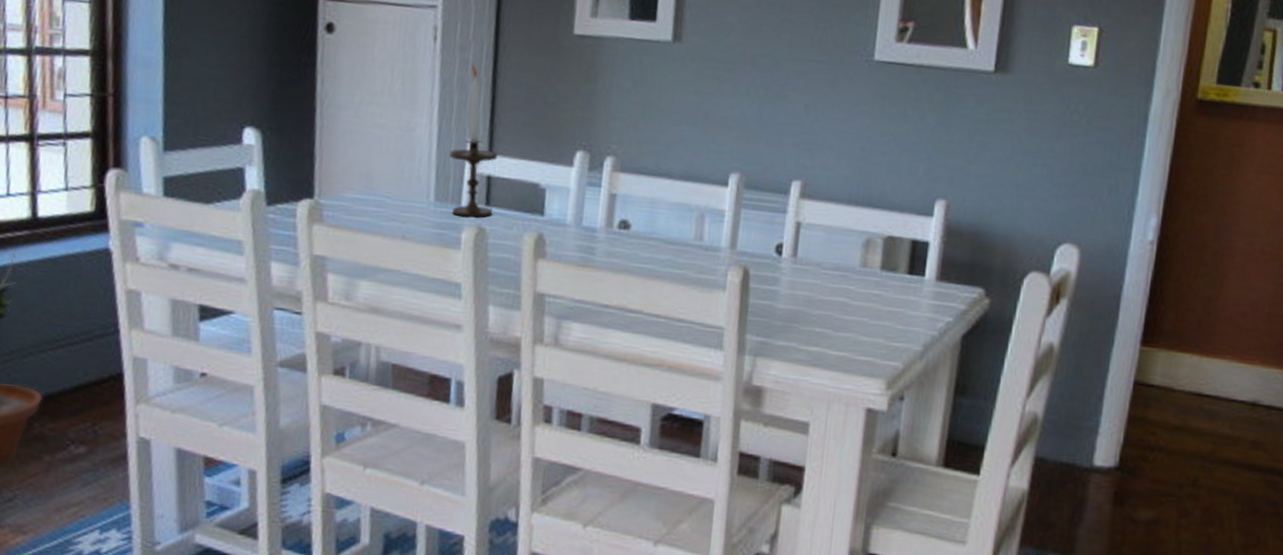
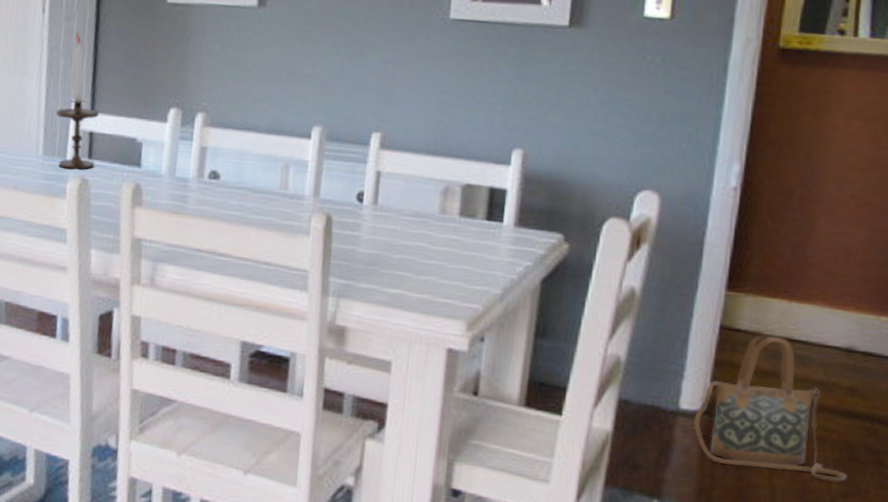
handbag: none [1106,390,1249,534] -> present [693,335,848,482]

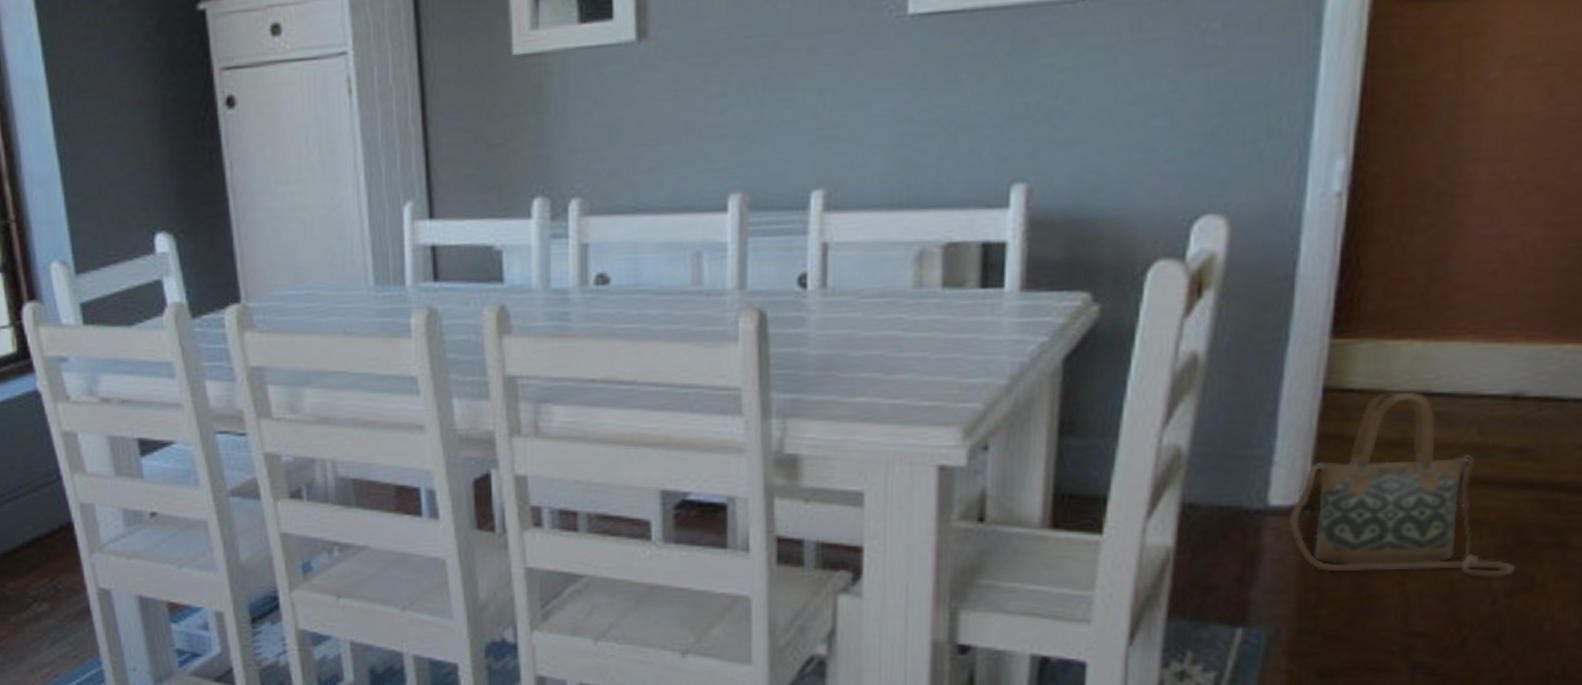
candlestick: present [56,32,100,171] -> none [385,114,442,300]

